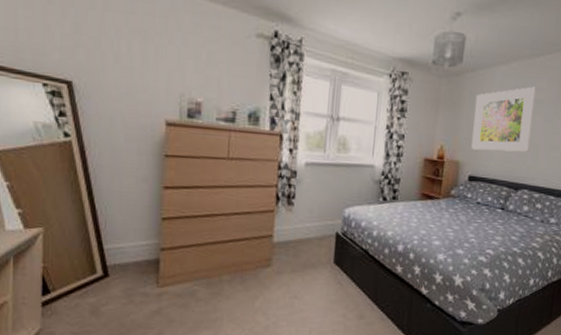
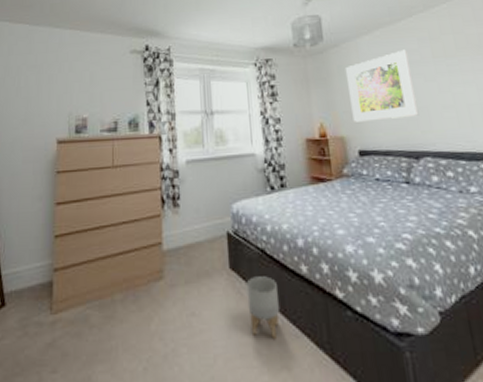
planter: none [345,271,374,320] -> present [246,276,280,339]

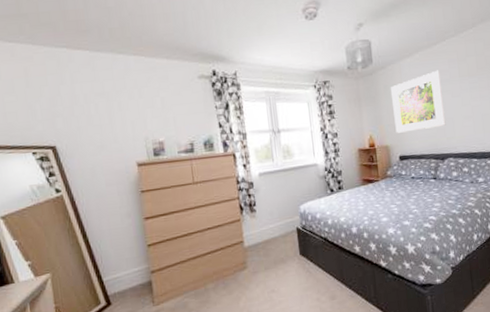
planter: present [246,276,280,339] -> none [313,257,340,300]

